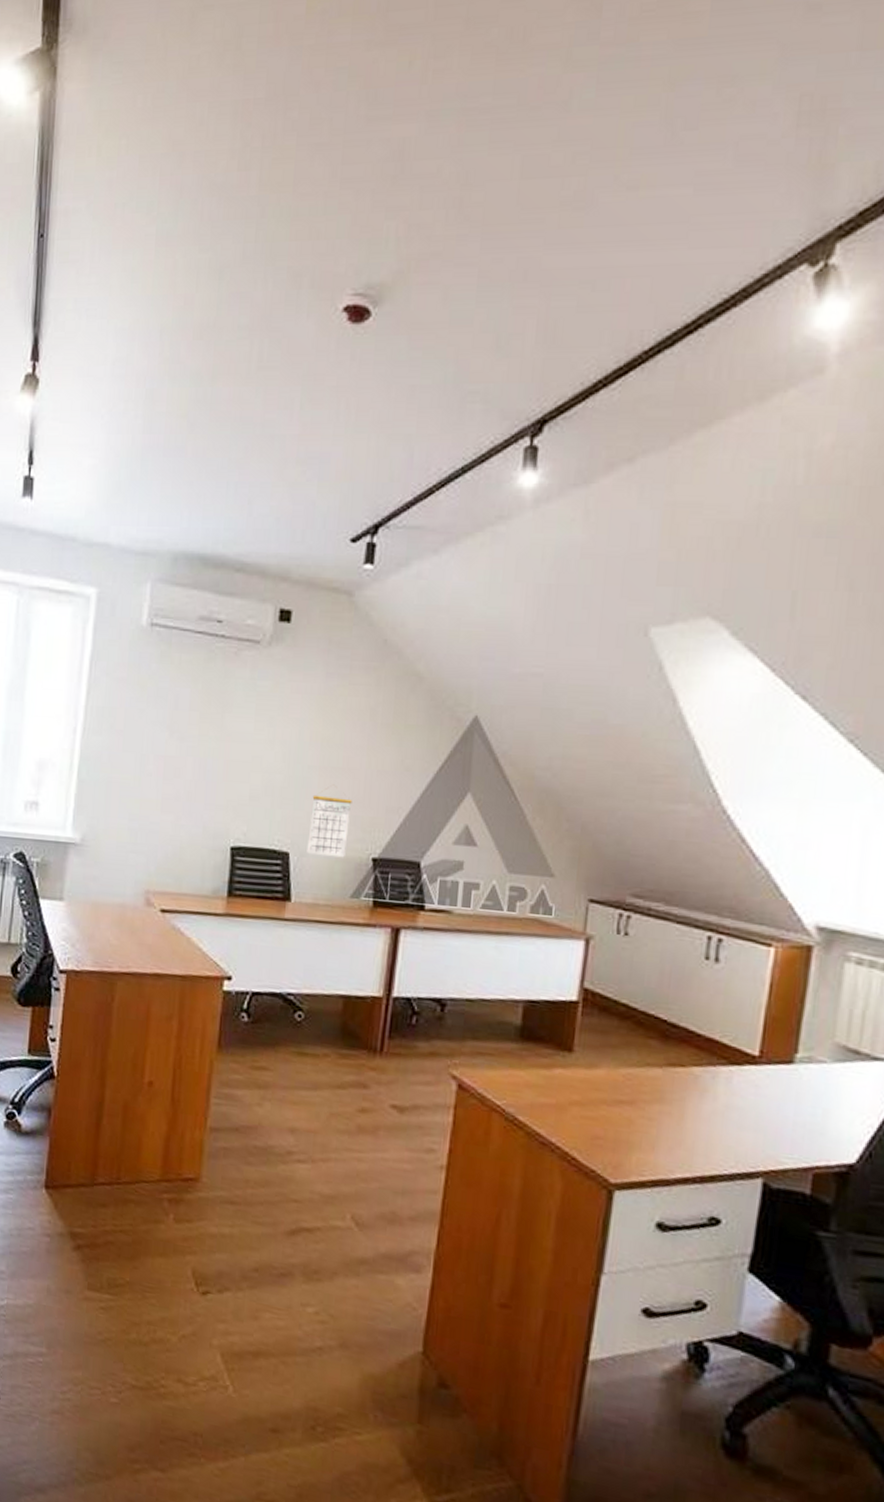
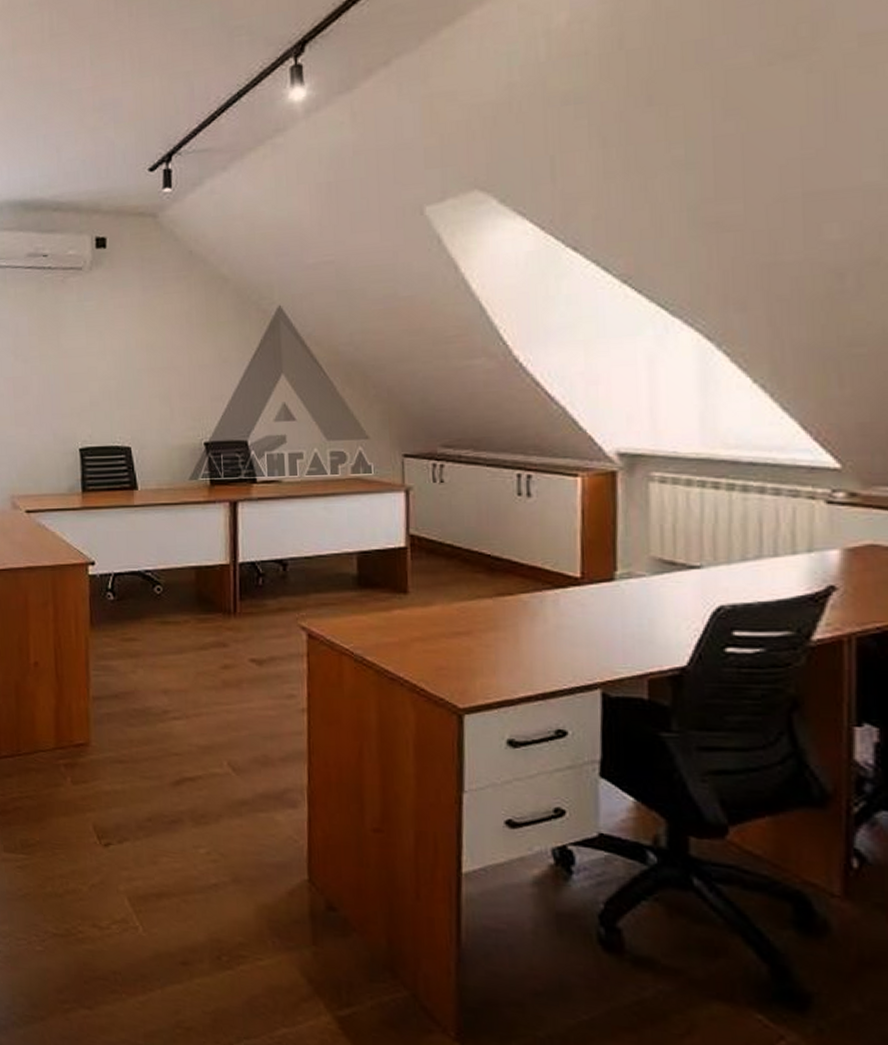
calendar: present [307,788,352,858] -> none [145,387,180,446]

